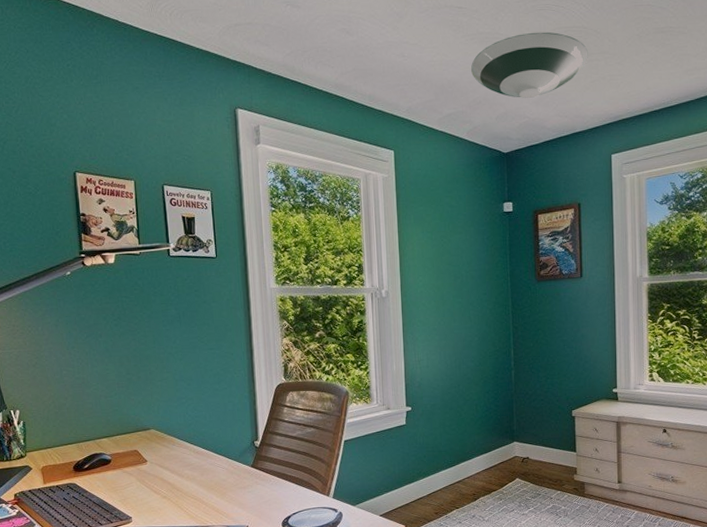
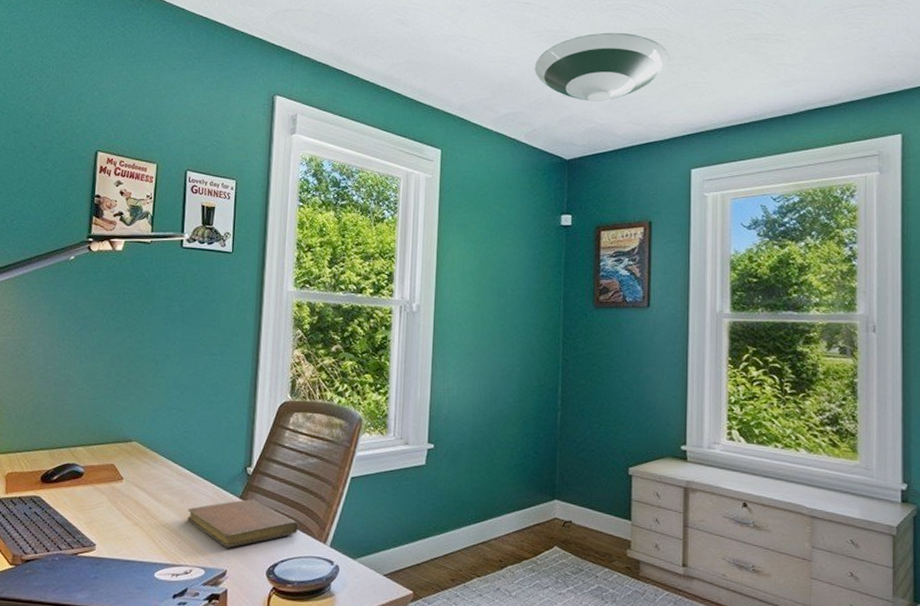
notebook: none [207,467,305,508] -> present [187,499,299,548]

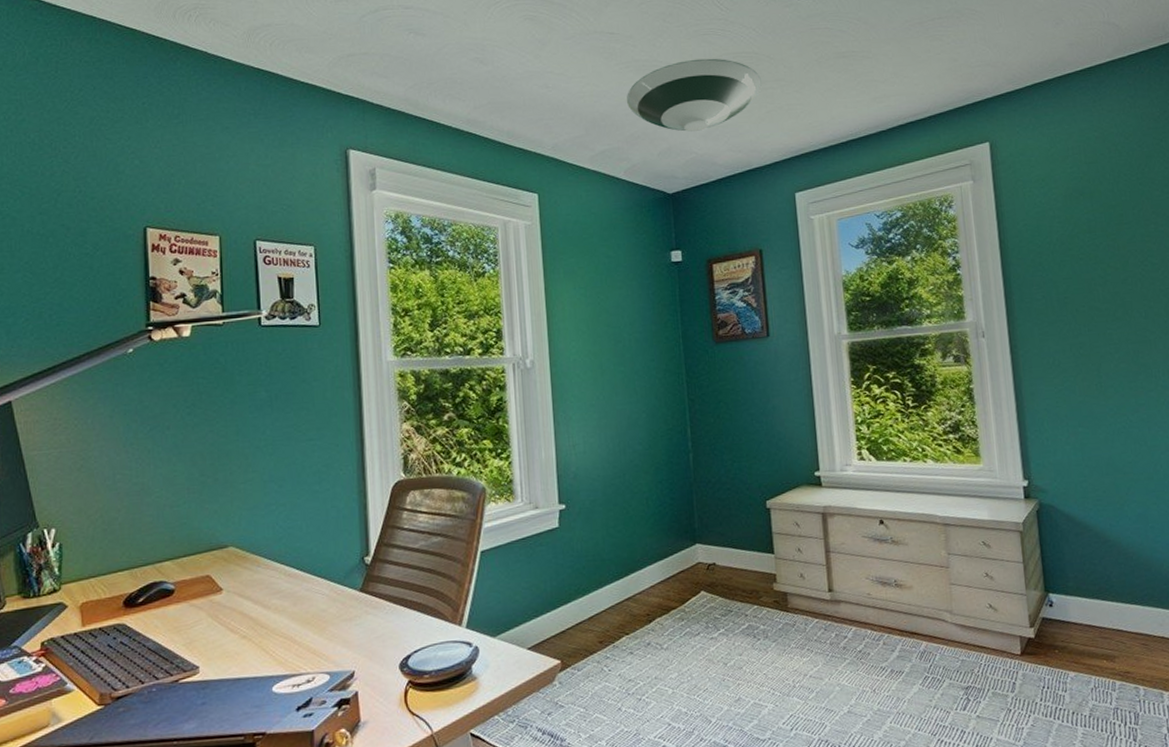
notebook: present [187,499,299,548] -> none [301,591,430,647]

